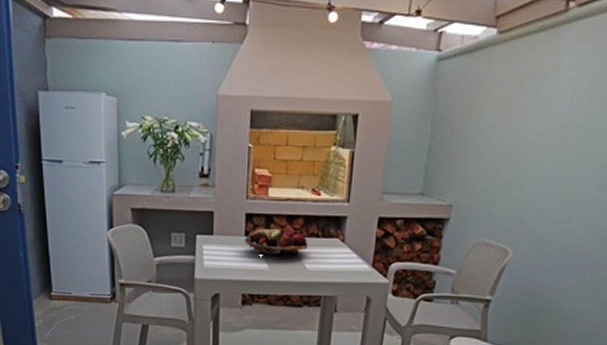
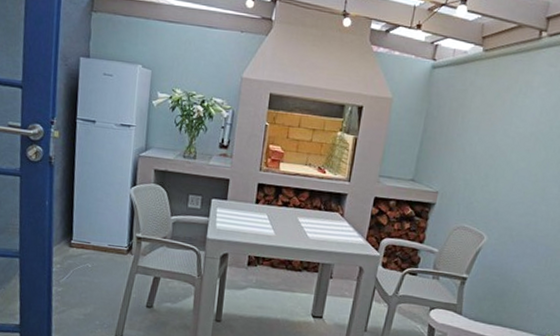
fruit basket: present [244,228,308,258] -> none [254,197,311,227]

